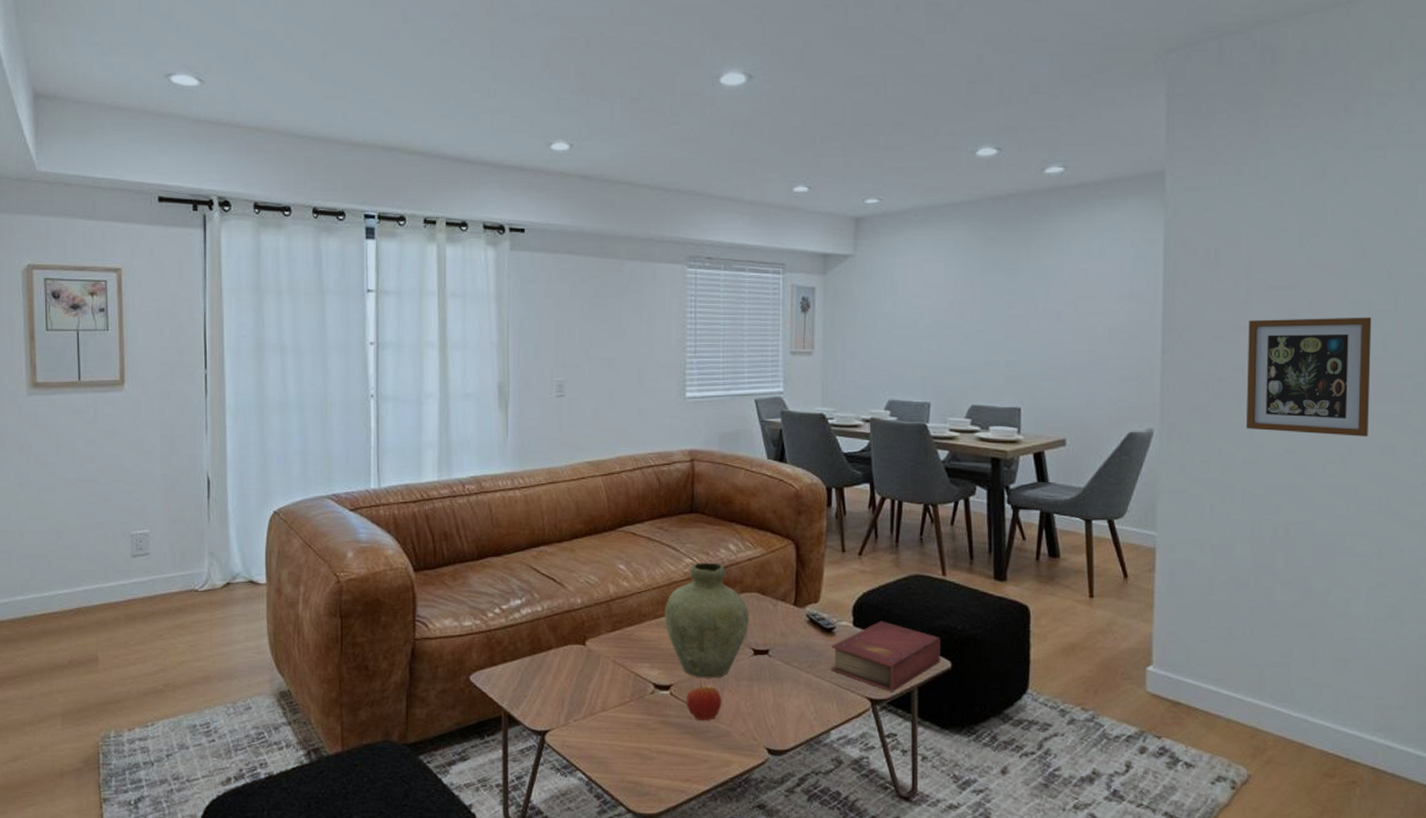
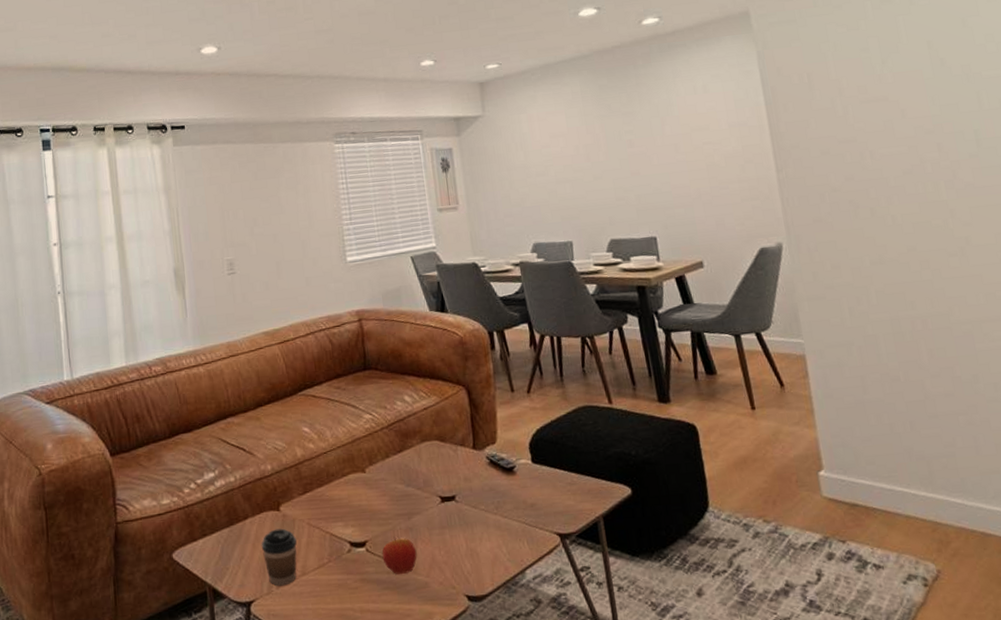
coffee cup: none [562,663,599,719] -> present [261,528,297,586]
vase: present [664,562,749,679] -> none [350,415,433,531]
book: present [831,621,941,692] -> none [514,455,620,525]
picture frame: present [1247,317,1372,437] -> none [850,118,981,233]

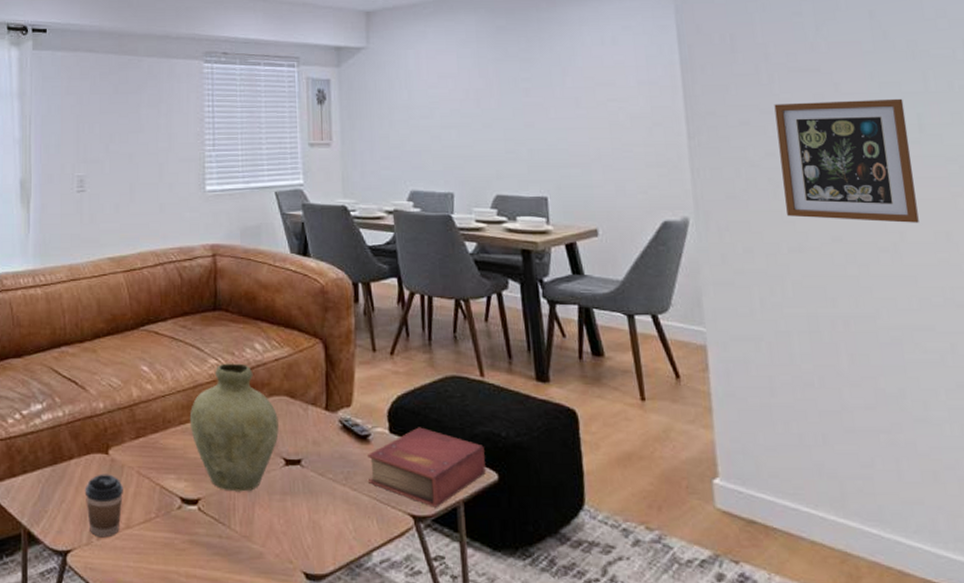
vase: none [350,415,433,531] -> present [189,363,279,492]
apple: present [382,538,417,575] -> none [215,499,254,541]
book: none [514,455,620,525] -> present [367,427,486,508]
picture frame: none [850,118,981,233] -> present [774,98,919,223]

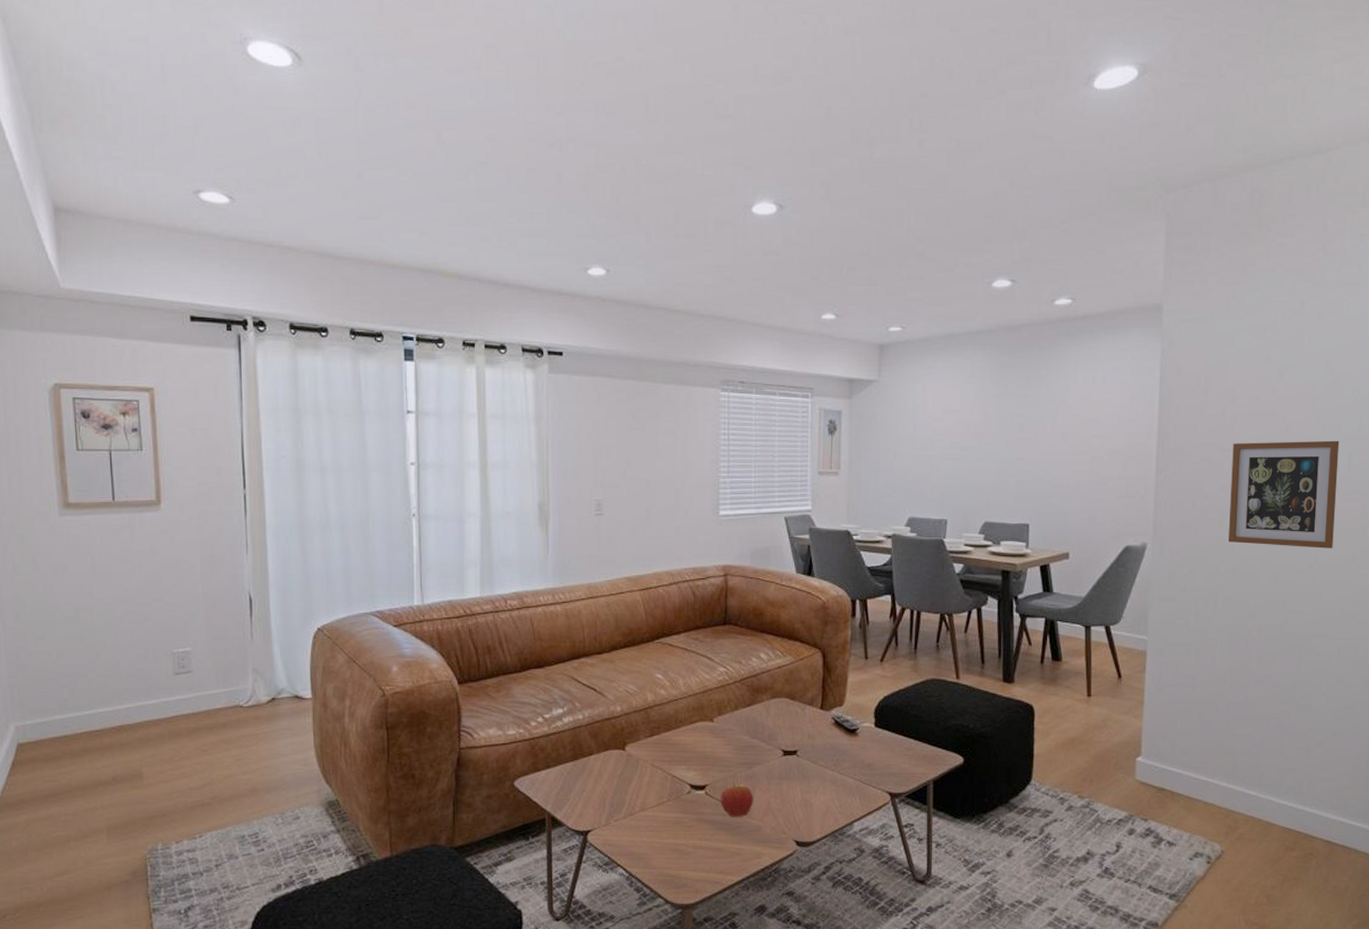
coffee cup: present [84,474,123,538] -> none [603,767,638,819]
vase: present [189,363,279,492] -> none [699,670,779,778]
apple: none [215,499,254,541] -> present [720,784,754,818]
book: present [367,427,486,508] -> none [855,722,954,786]

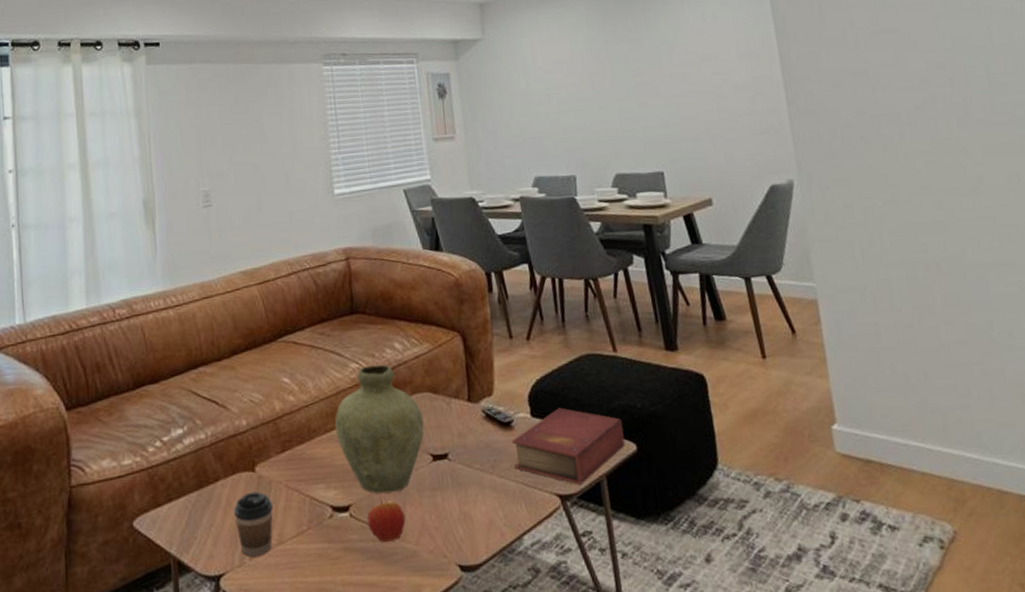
coffee cup: none [603,767,638,819] -> present [233,491,273,557]
vase: none [699,670,779,778] -> present [334,364,424,494]
book: none [855,722,954,786] -> present [512,407,625,485]
picture frame: present [1228,440,1340,549] -> none [861,52,994,171]

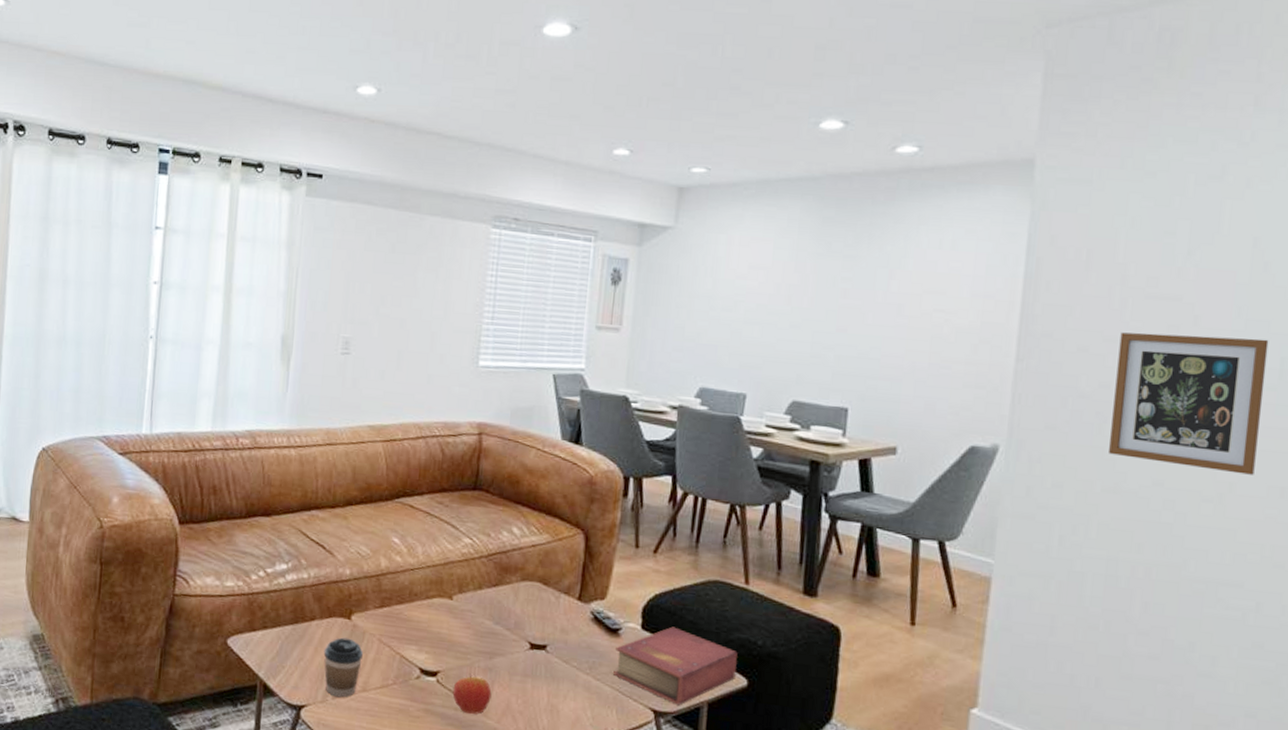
vase: present [334,364,424,494] -> none [437,543,528,670]
picture frame: none [861,52,994,171] -> present [1109,332,1269,475]

